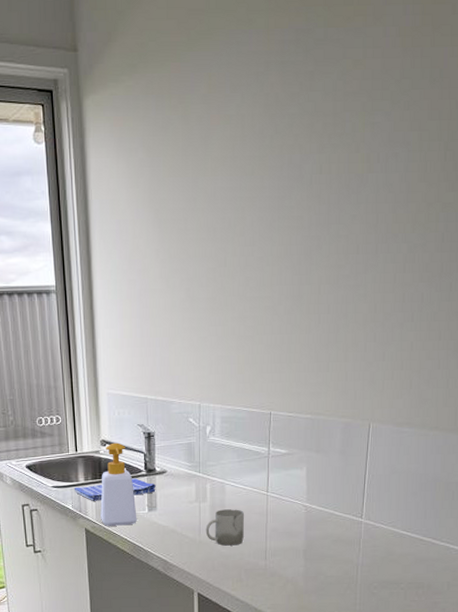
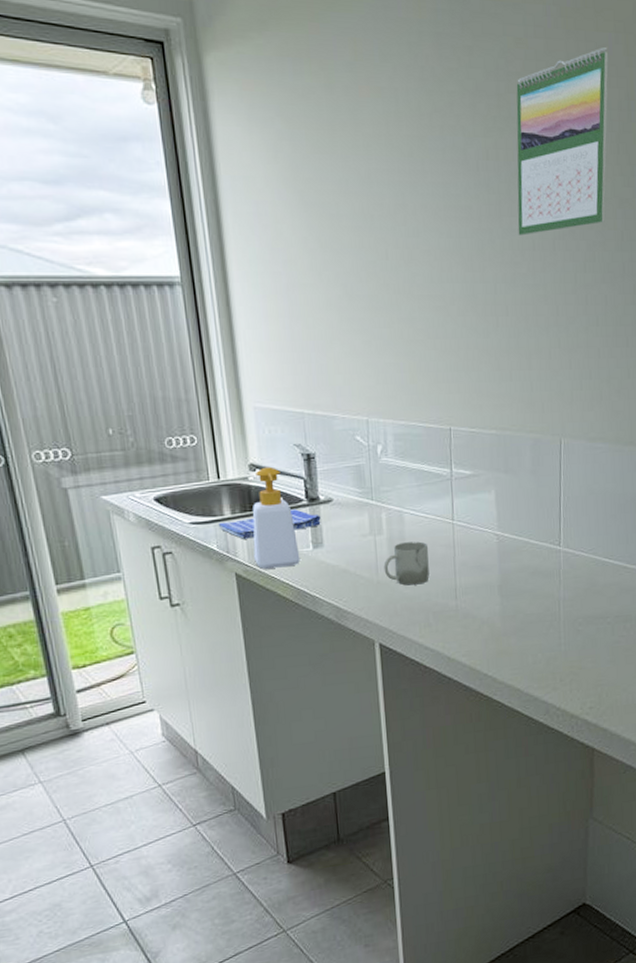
calendar: none [344,60,442,241] -> present [516,46,609,236]

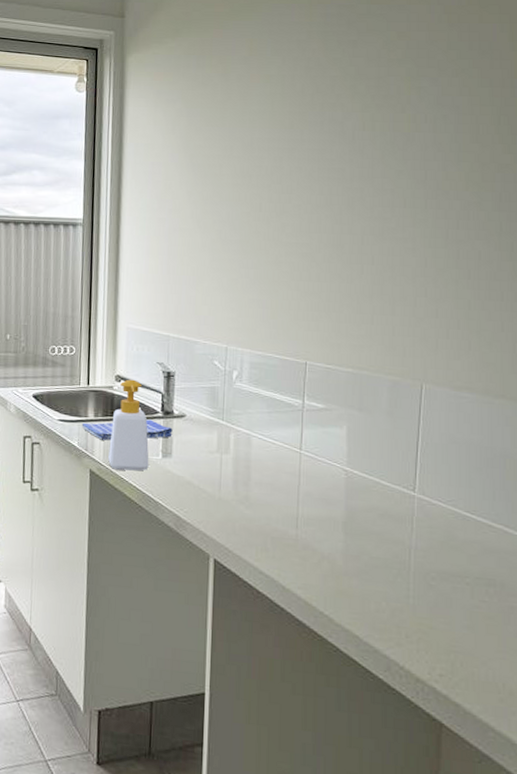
cup: present [383,541,429,586] -> none [226,464,274,508]
calendar: present [516,46,609,236] -> none [389,35,492,195]

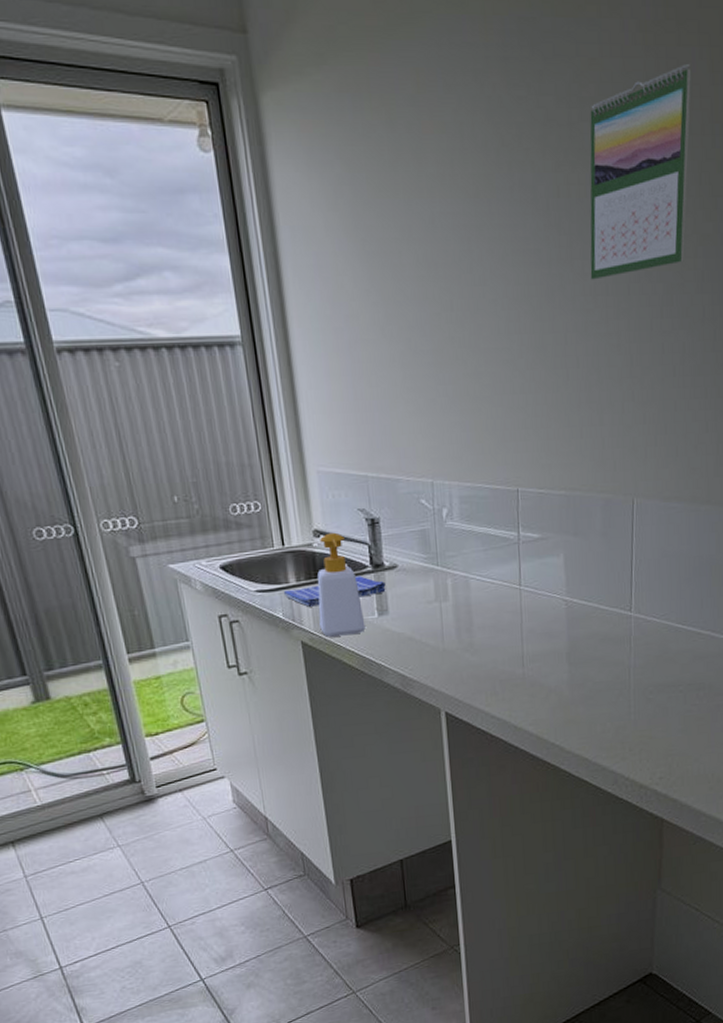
calendar: none [389,35,492,195] -> present [590,63,691,280]

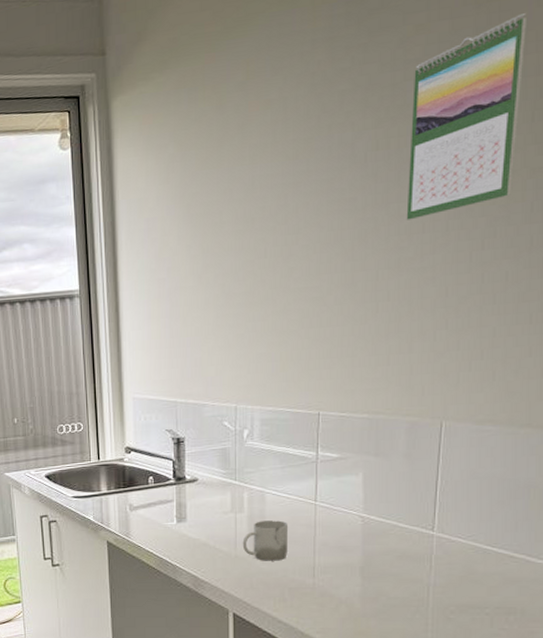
dish towel: present [283,576,386,607] -> none [95,487,186,512]
soap bottle: present [317,532,366,637] -> none [124,449,164,539]
cup: none [449,608,496,653] -> present [242,520,289,561]

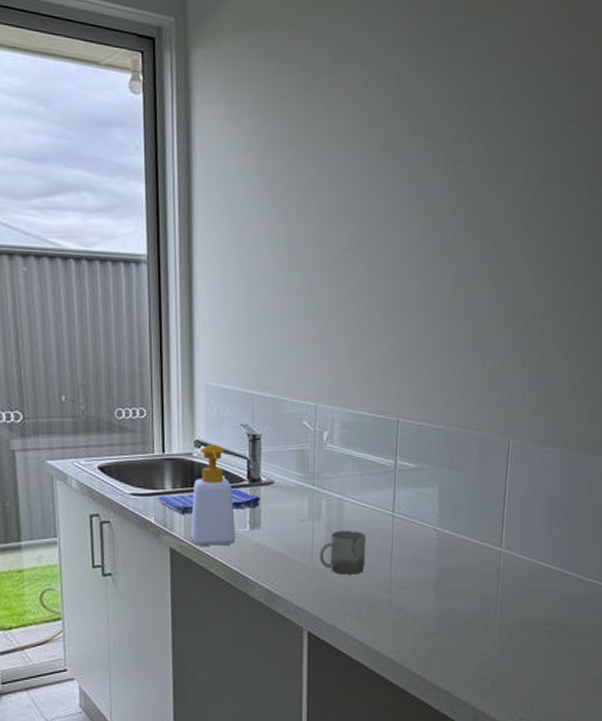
dish towel: none [95,487,186,512] -> present [158,488,261,514]
soap bottle: none [124,449,164,539] -> present [190,444,236,546]
calendar: present [406,12,527,220] -> none [481,64,582,238]

